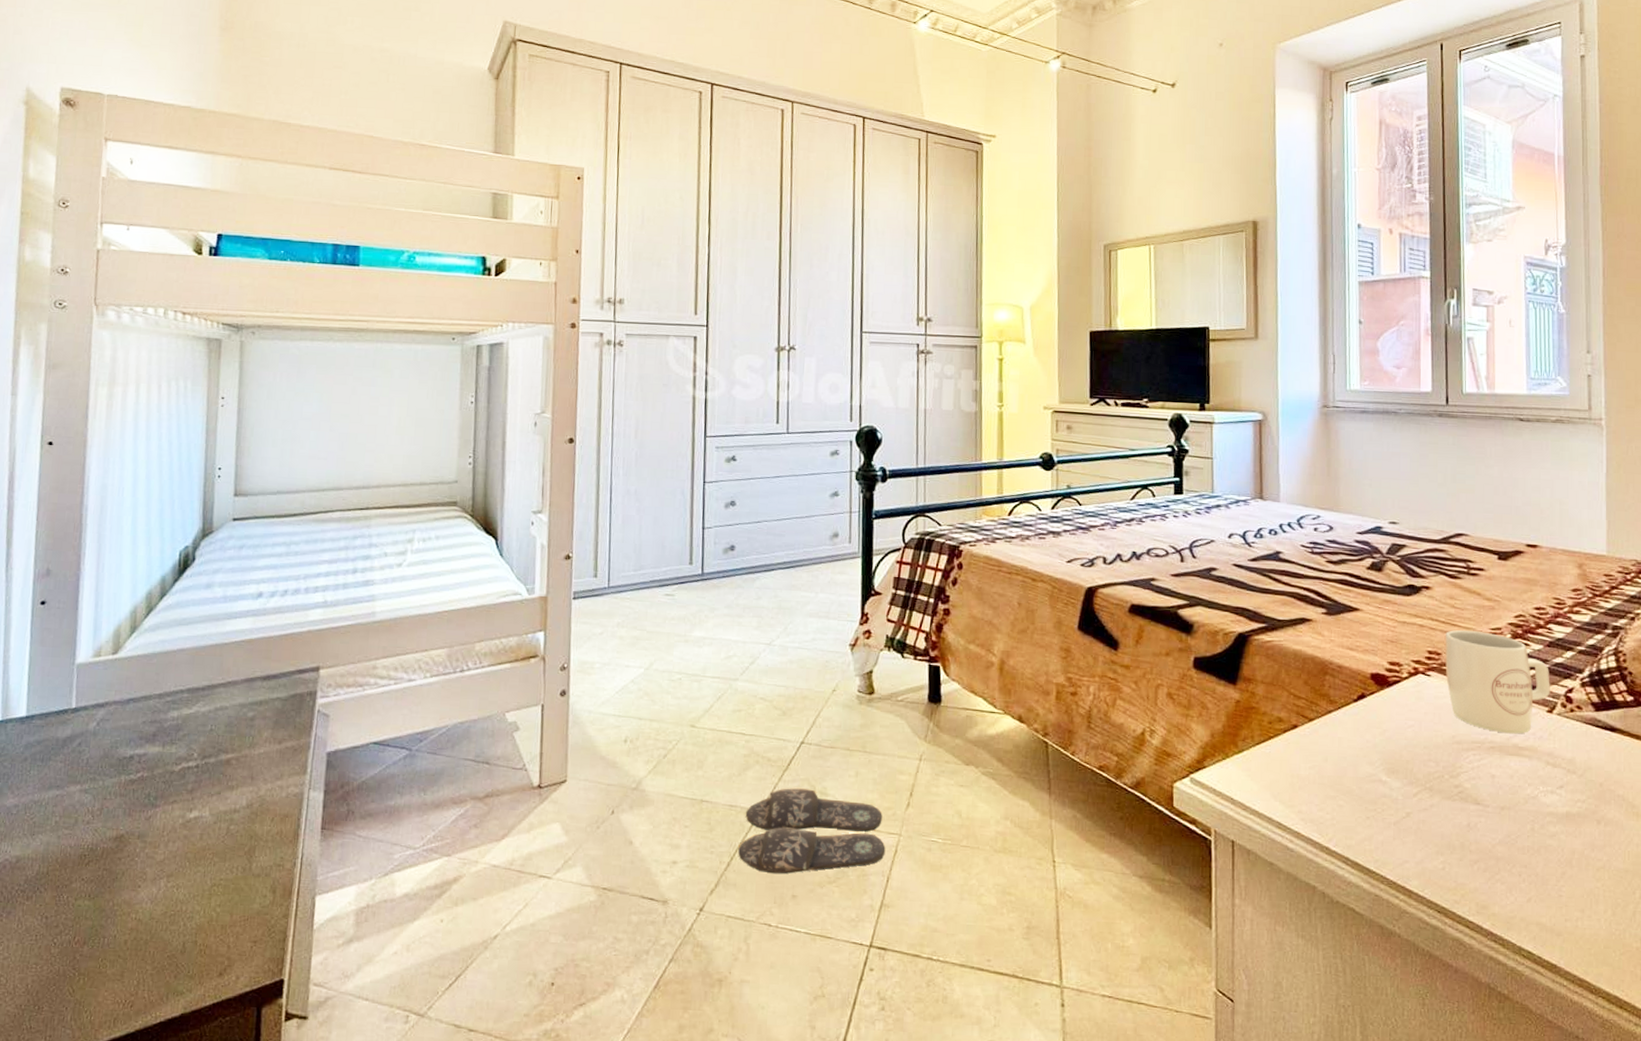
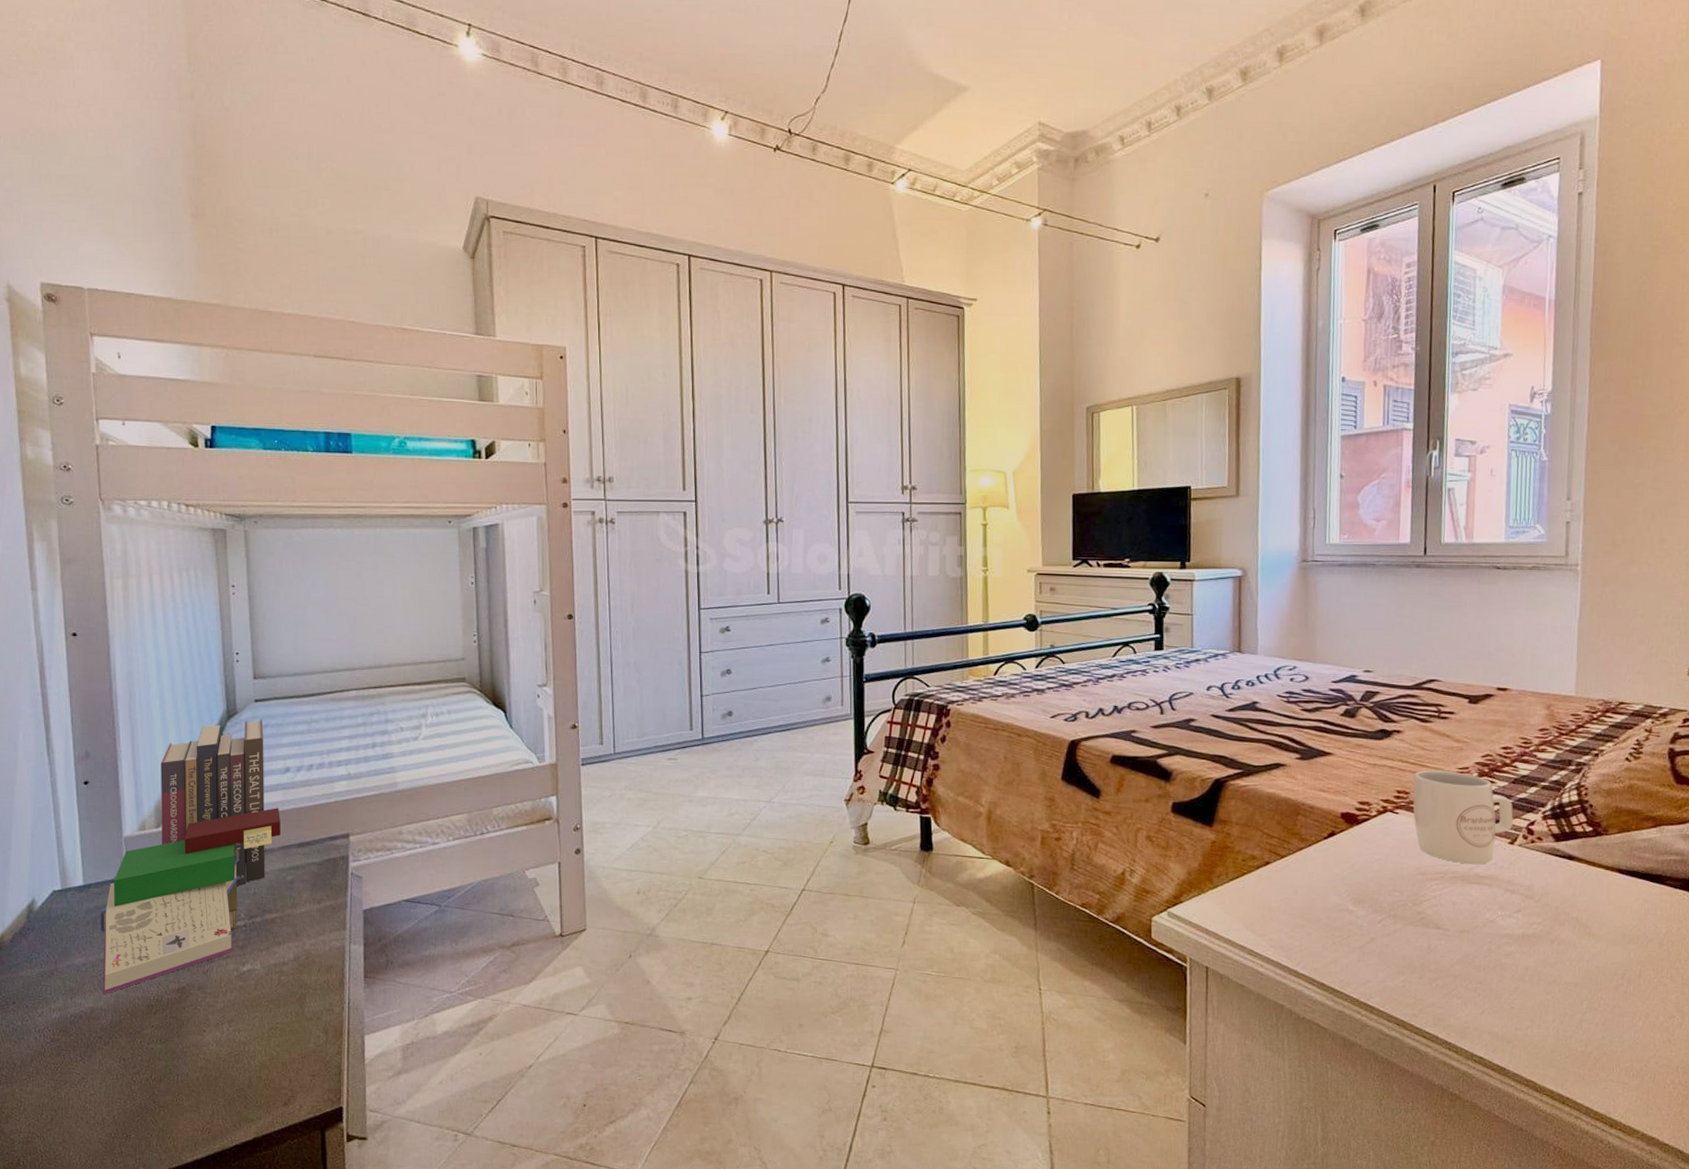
book: none [32,636,248,842] -> present [100,808,280,995]
books: none [117,539,239,722] -> present [160,719,265,886]
slippers: present [738,788,886,874] -> none [748,931,884,1006]

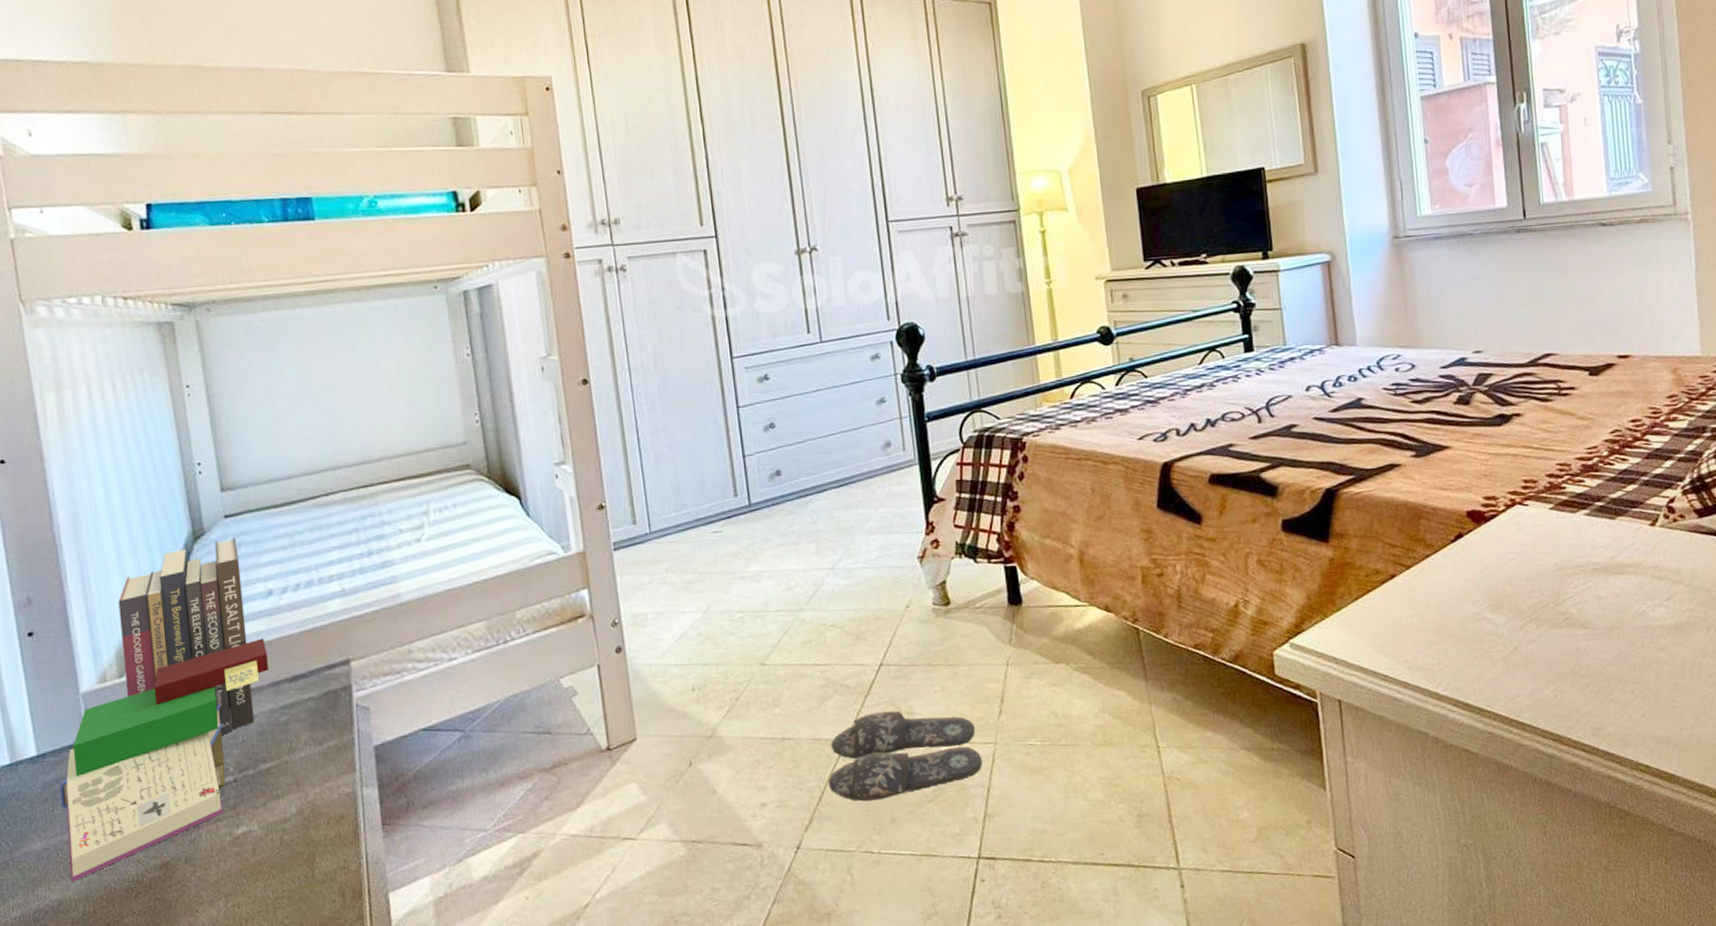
slippers: none [748,931,884,1006] -> present [828,711,982,801]
mug: present [1412,770,1513,865] -> none [1540,452,1652,553]

